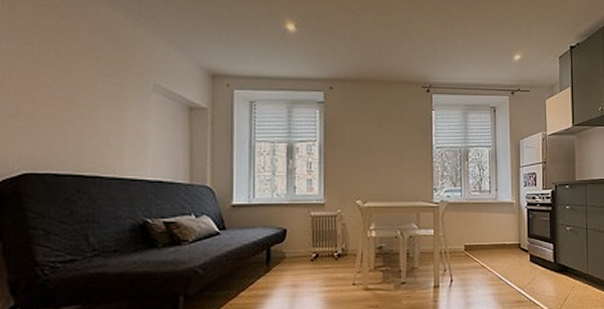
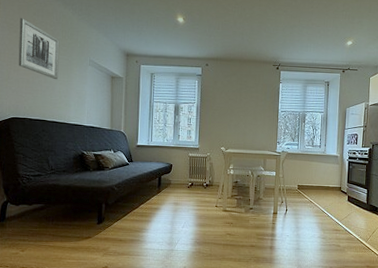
wall art: none [34,23,105,114] -> present [18,18,60,80]

